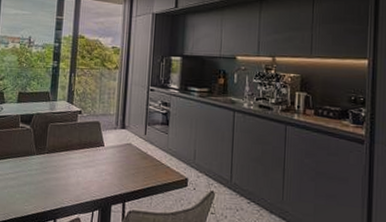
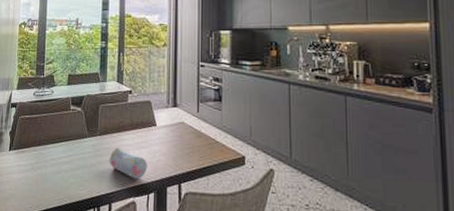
pencil case: none [56,165,93,197] -> present [109,147,147,179]

